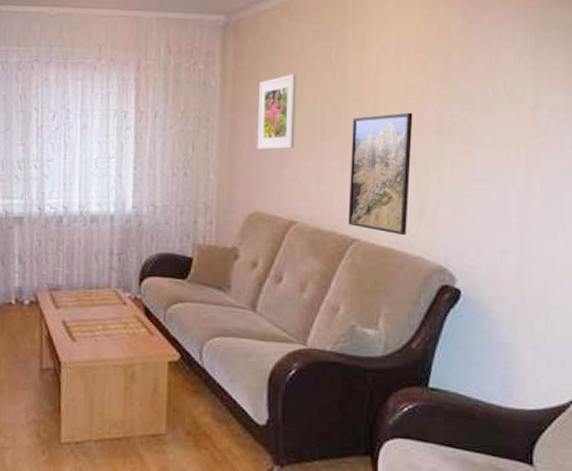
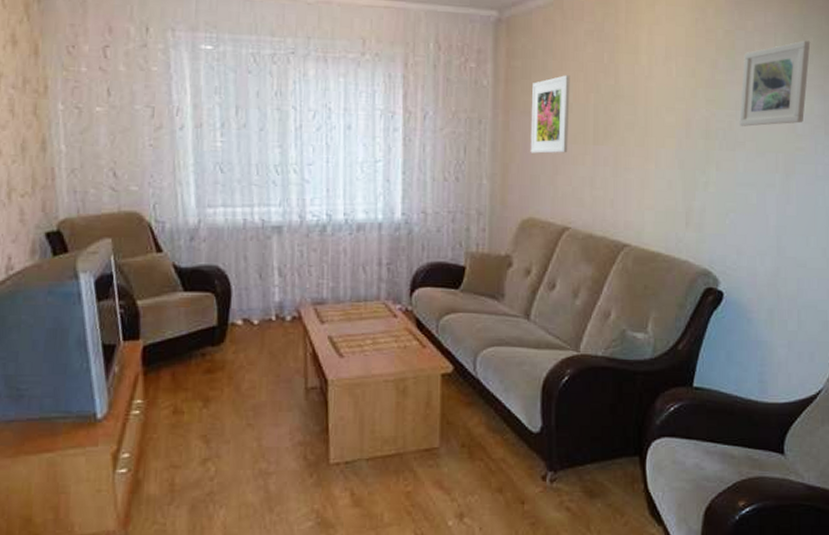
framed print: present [348,112,413,236] -> none [620,117,682,240]
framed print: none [475,32,554,121] -> present [739,40,811,127]

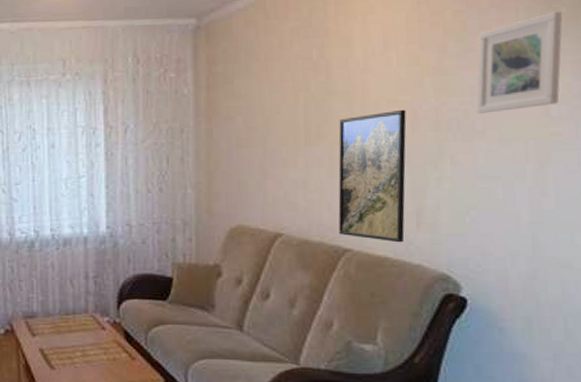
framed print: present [530,75,570,154] -> none [235,76,277,159]
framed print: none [620,117,682,240] -> present [338,109,407,243]

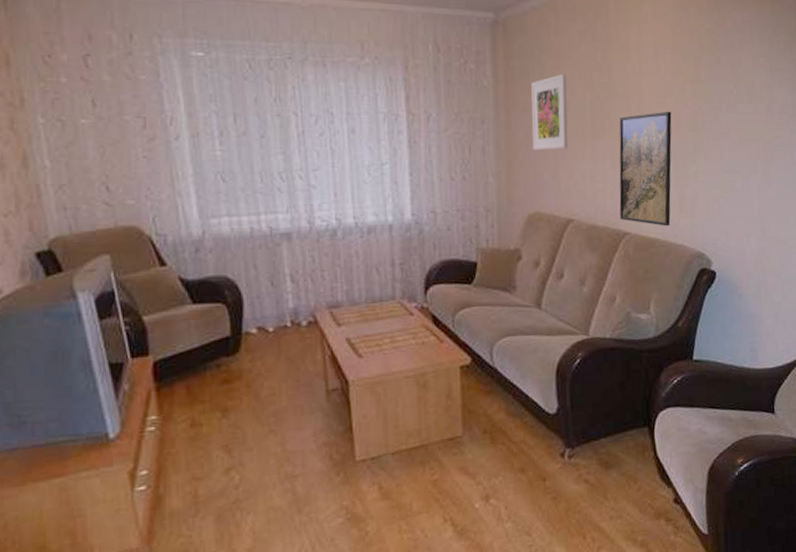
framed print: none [235,76,277,159] -> present [531,74,568,150]
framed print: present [476,11,563,114] -> none [723,37,783,118]

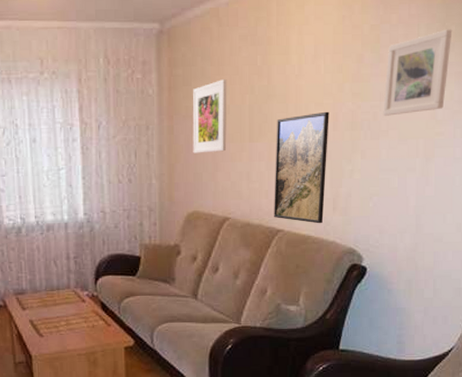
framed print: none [723,37,783,118] -> present [383,29,453,116]

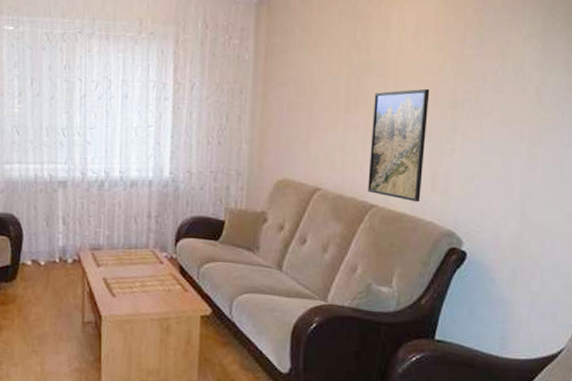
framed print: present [192,79,227,154] -> none [286,50,325,121]
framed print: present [383,29,453,116] -> none [486,17,559,98]

